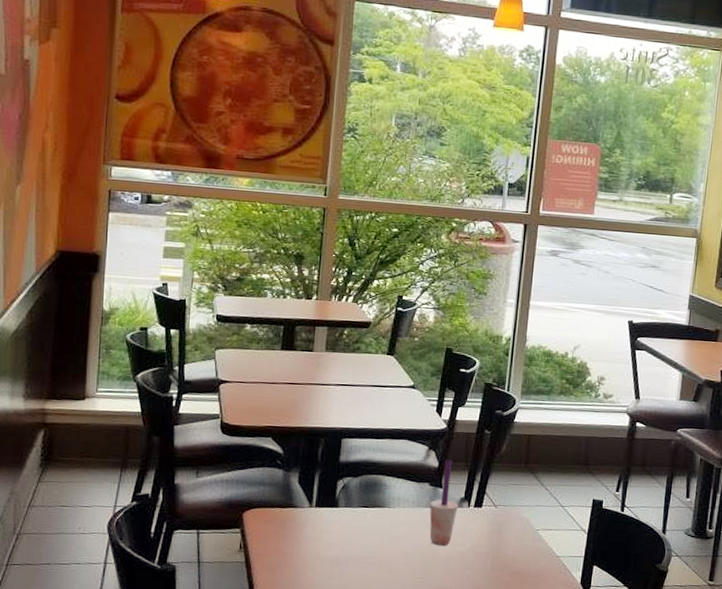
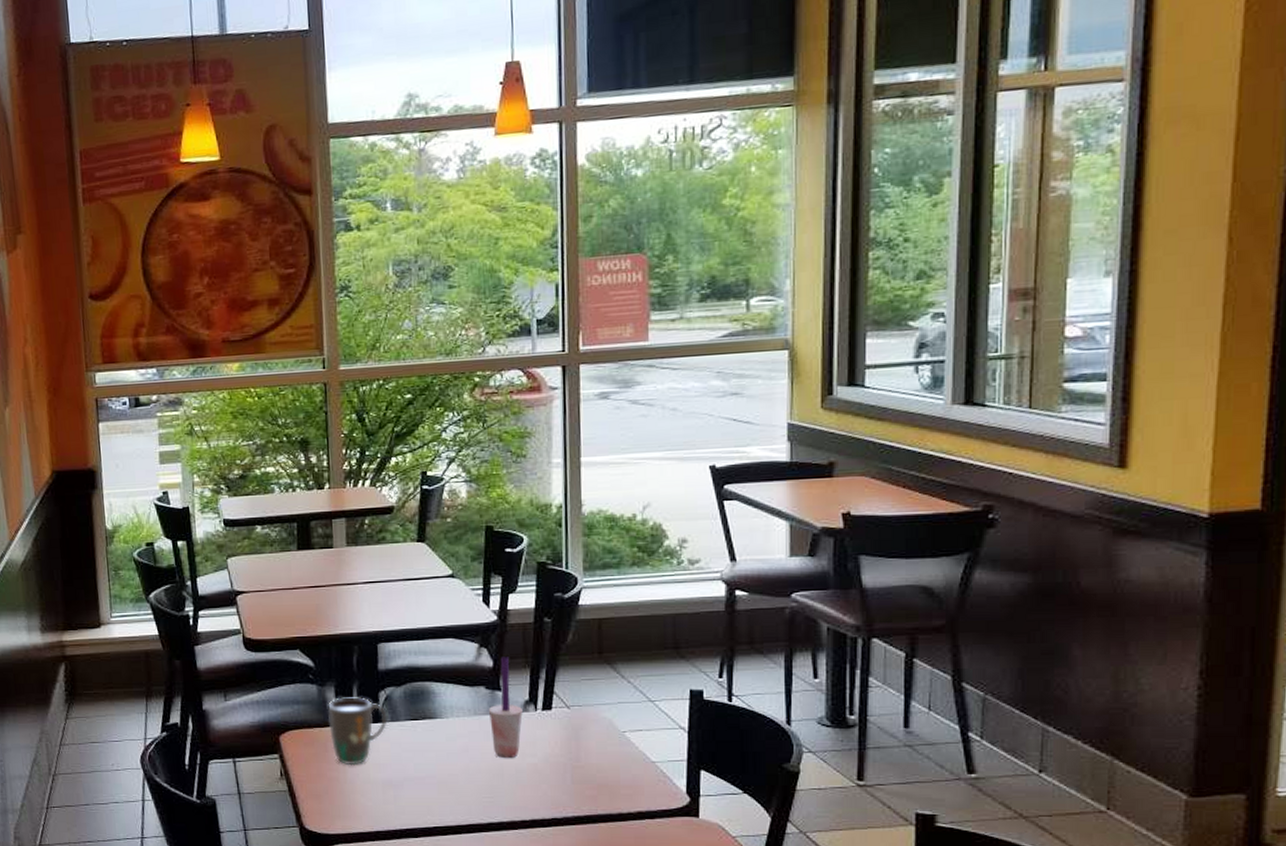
mug: none [289,482,342,544] -> present [328,697,388,766]

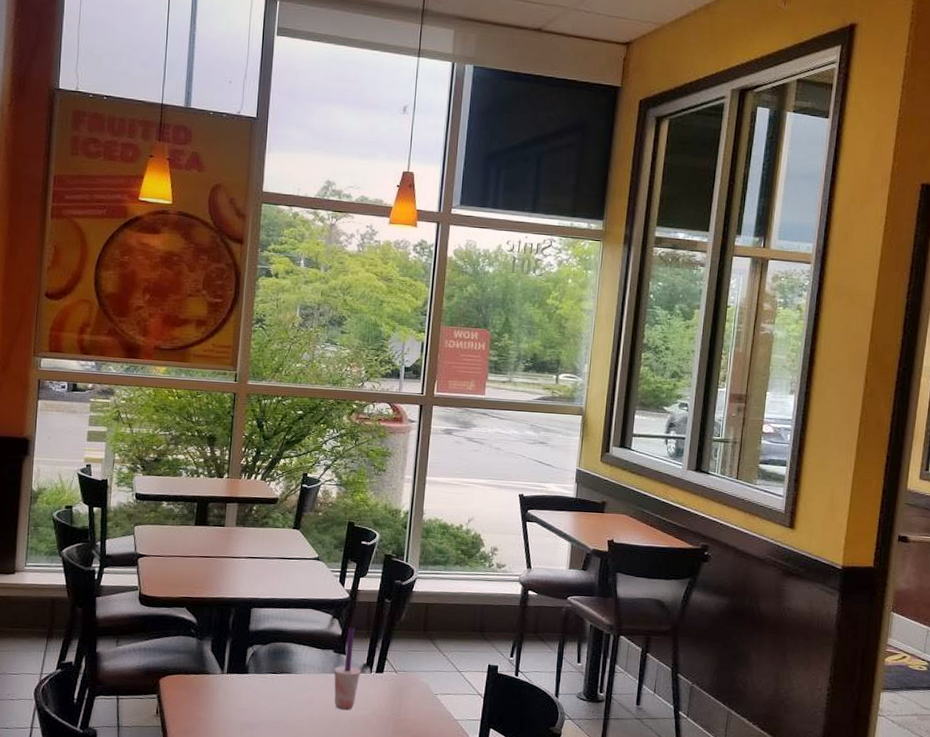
mug: present [328,697,388,766] -> none [202,650,252,708]

